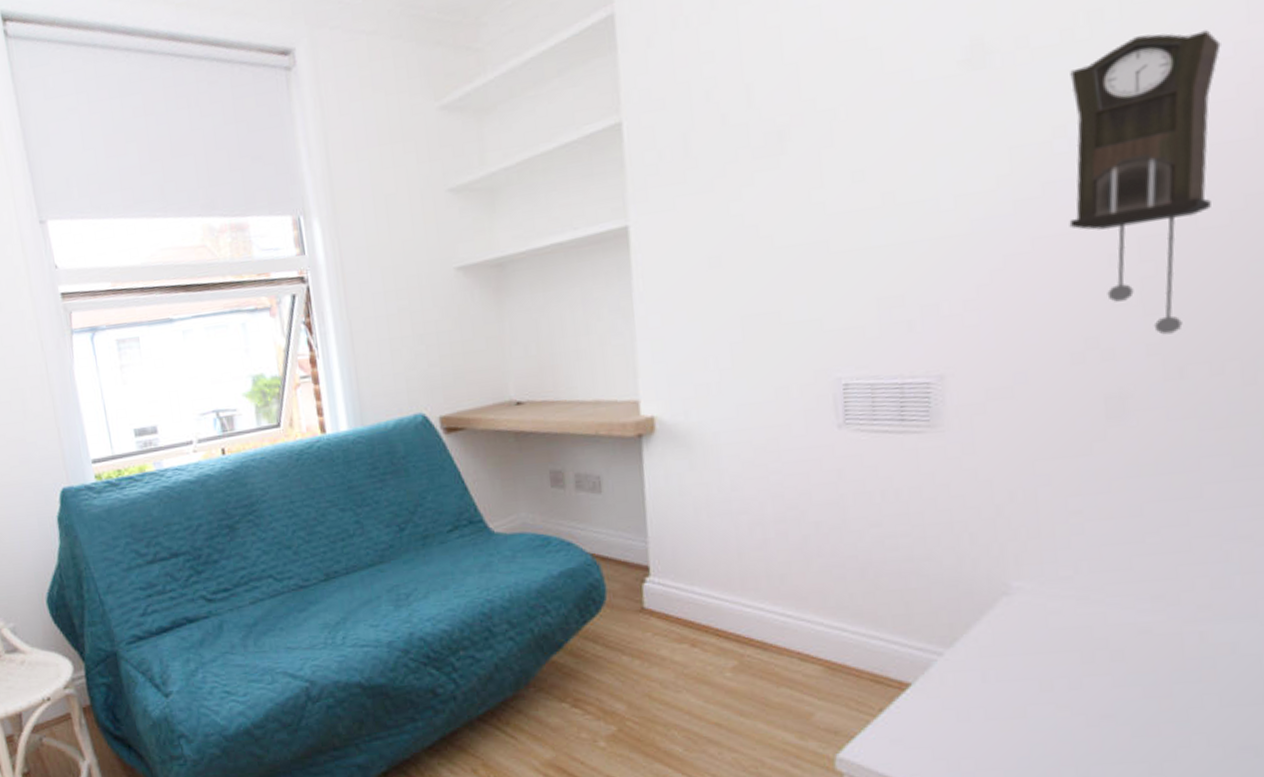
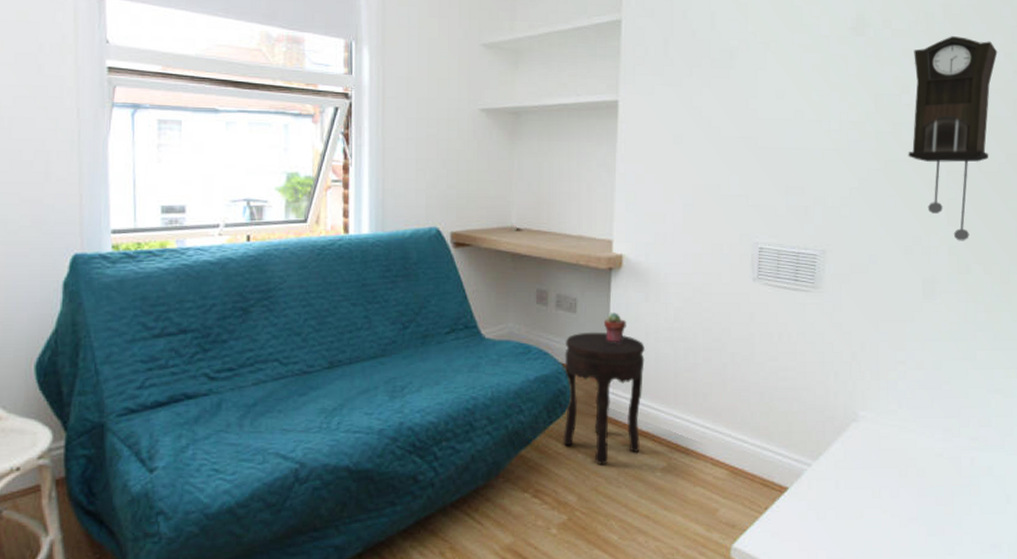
side table: none [591,512,702,667] -> present [563,332,645,465]
potted succulent: none [637,487,668,524] -> present [603,313,626,343]

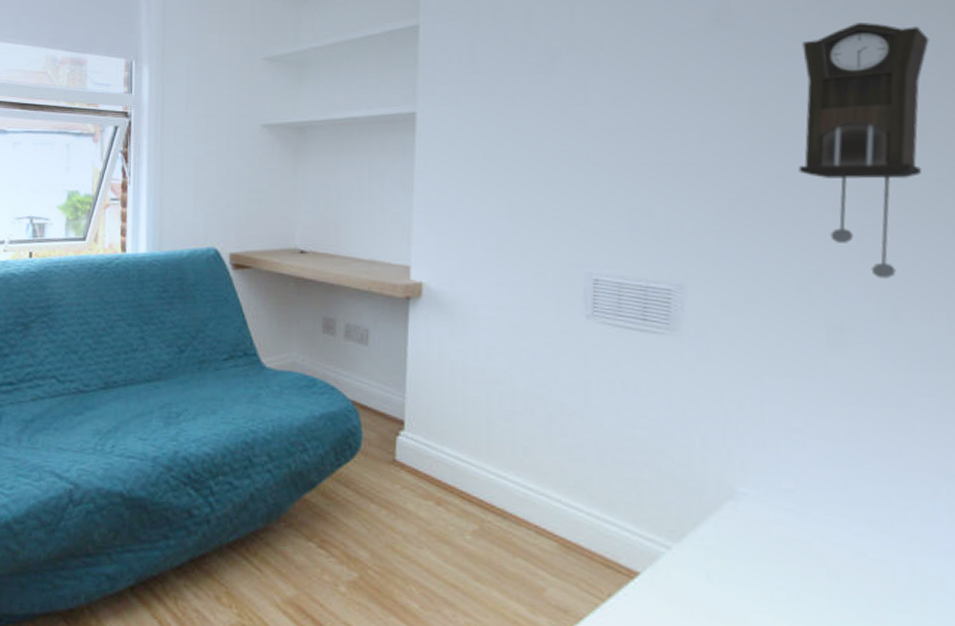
side table: present [563,332,645,465] -> none [353,367,450,520]
potted succulent: present [603,313,626,343] -> none [400,347,427,382]

